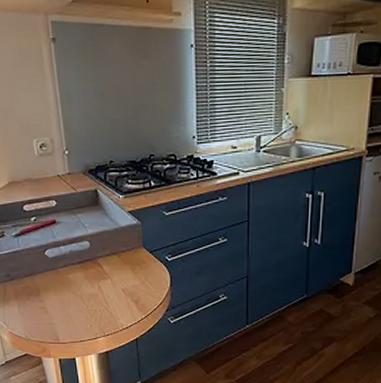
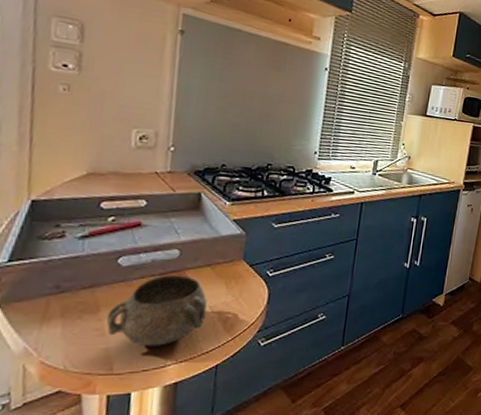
decorative bowl: none [46,263,120,322] -> present [106,275,207,347]

